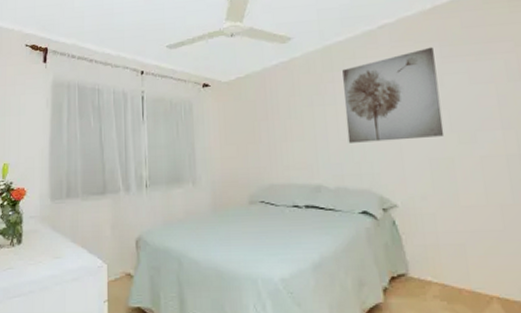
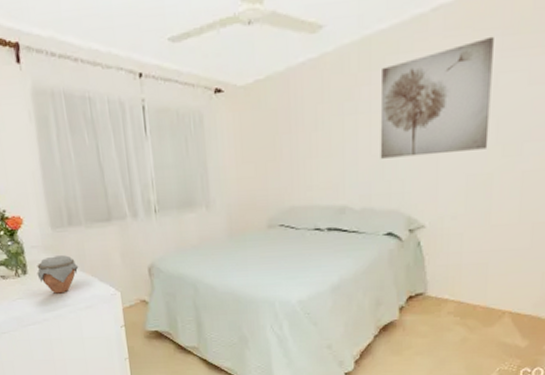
jar: none [30,226,71,265] -> present [37,255,79,294]

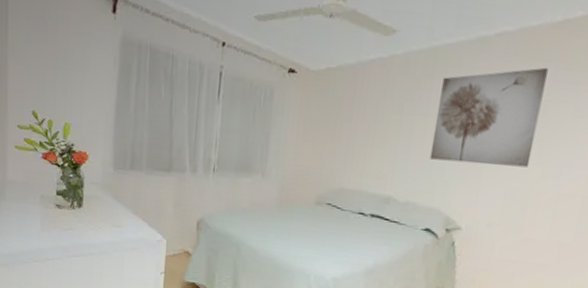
jar: present [37,255,79,294] -> none [91,195,132,232]

